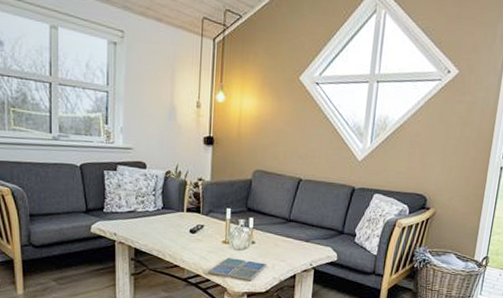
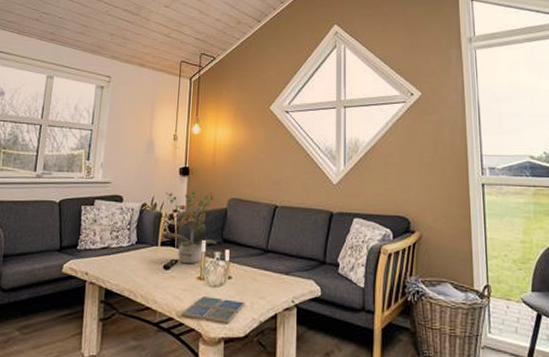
potted plant: none [190,160,242,230] -> present [166,191,217,264]

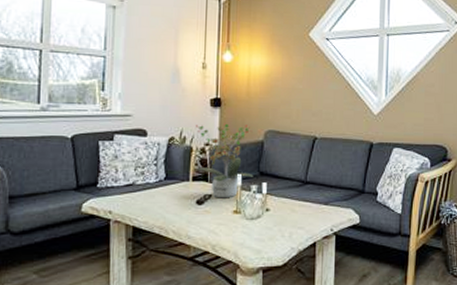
drink coaster: present [181,296,246,324] -> none [217,229,284,255]

